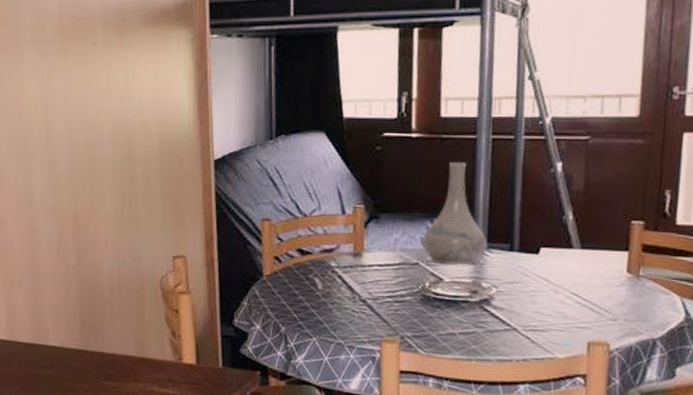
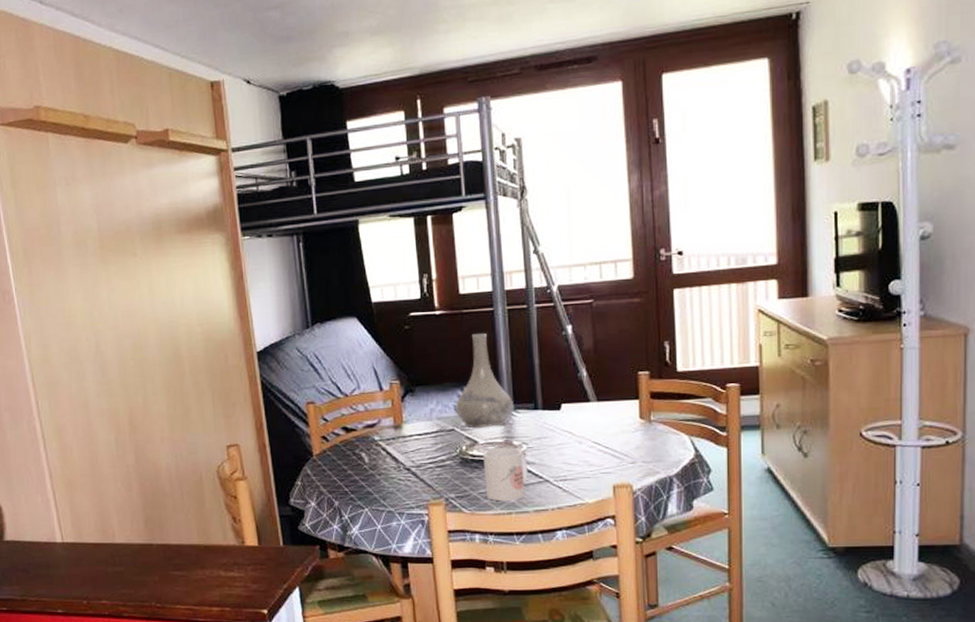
mug: none [445,288,495,347] -> present [482,447,528,502]

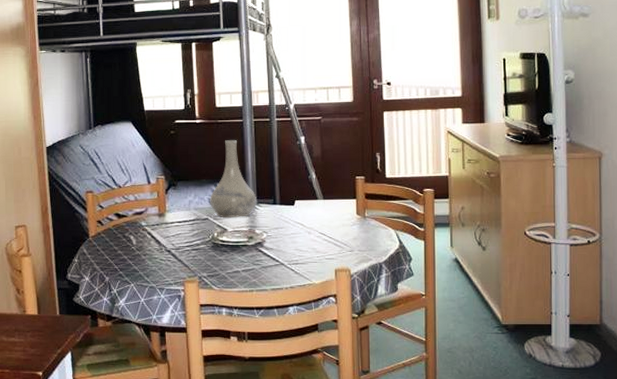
mug: present [482,447,528,502] -> none [230,235,267,281]

